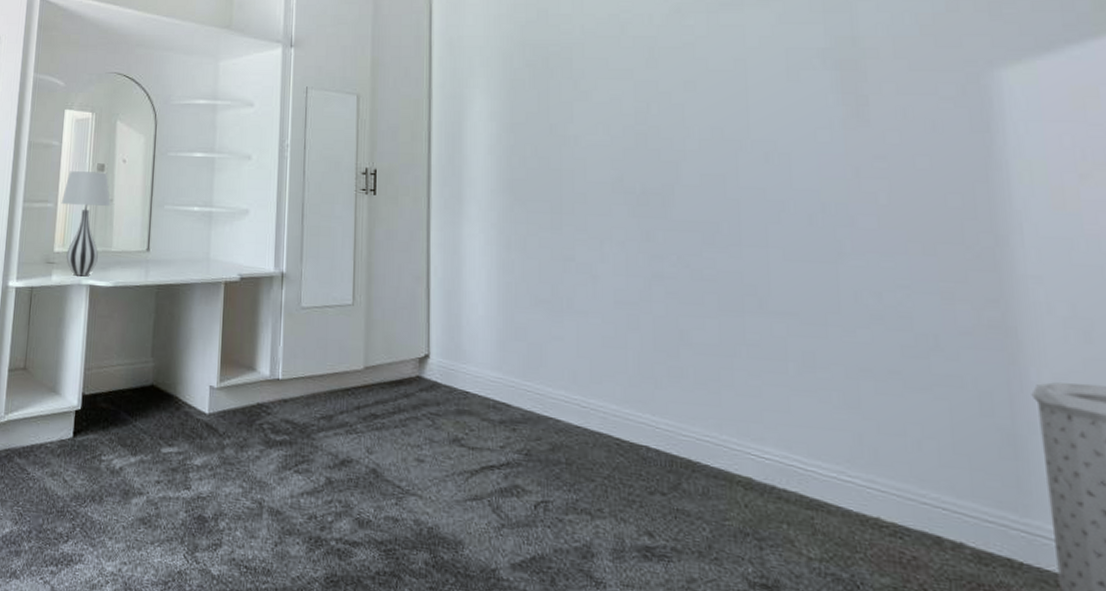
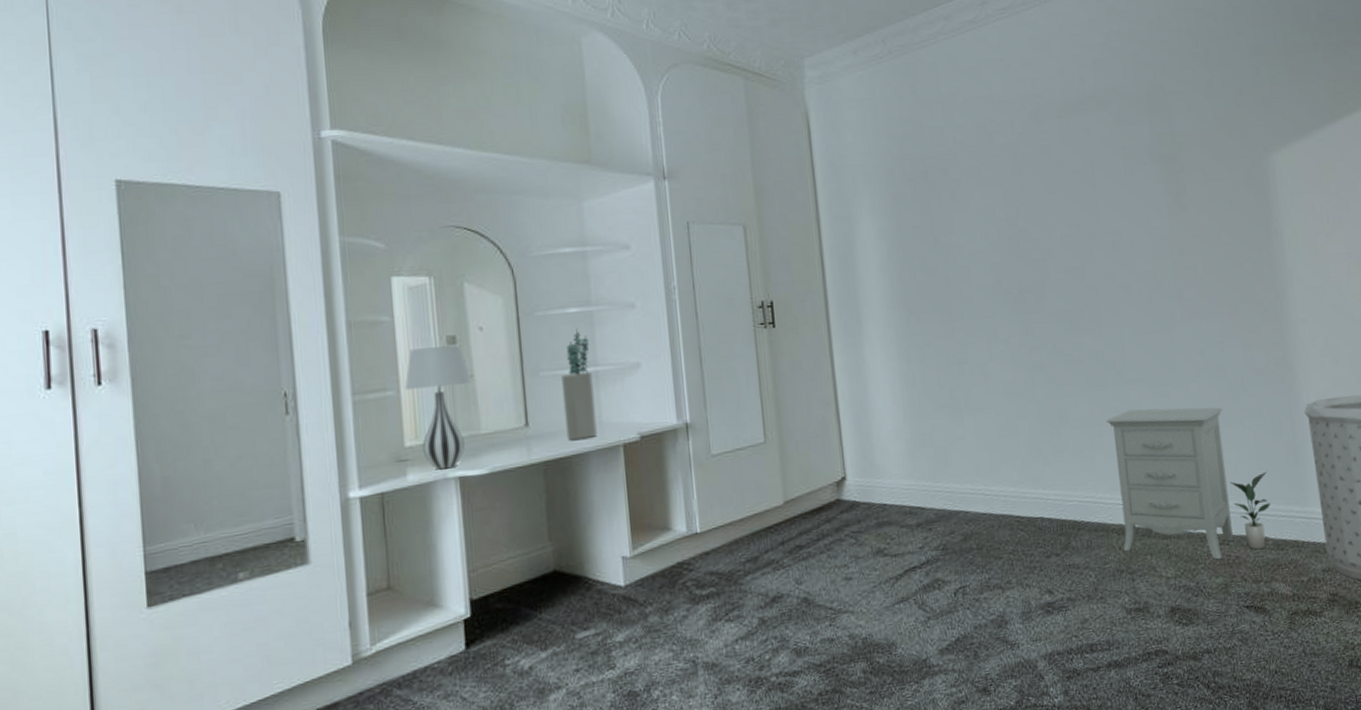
vase: none [178,171,209,272] -> present [561,328,597,441]
nightstand: none [740,345,910,555] -> present [1106,407,1233,560]
potted plant: none [908,458,972,558] -> present [1229,471,1271,550]

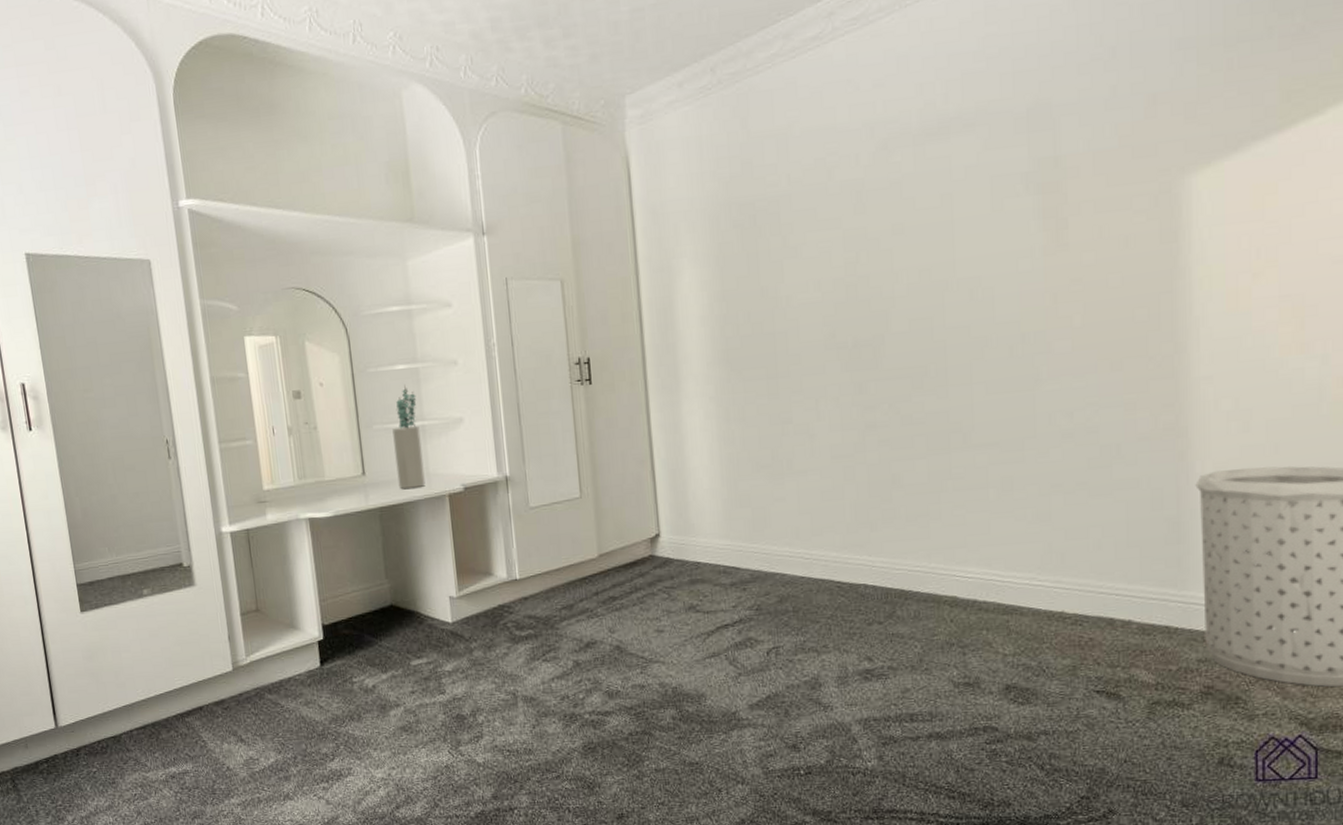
table lamp: present [404,345,472,470] -> none [260,399,316,511]
nightstand: present [1106,407,1233,560] -> none [946,475,1091,641]
potted plant: present [1229,471,1271,550] -> none [1090,549,1140,633]

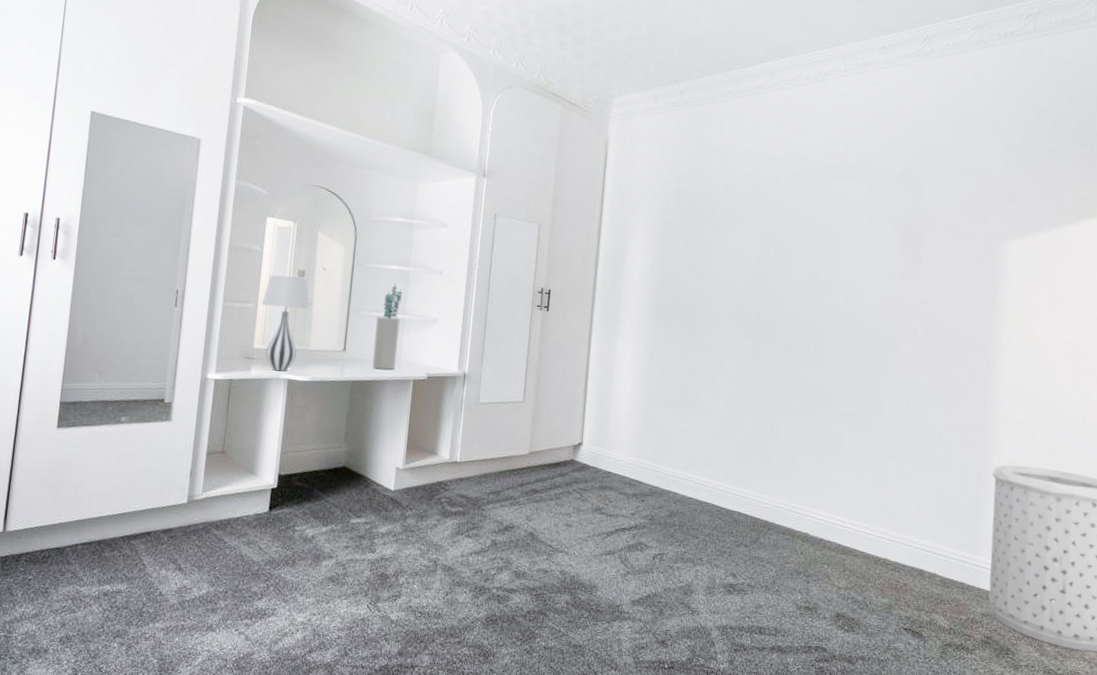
table lamp: none [260,399,316,511] -> present [261,275,311,372]

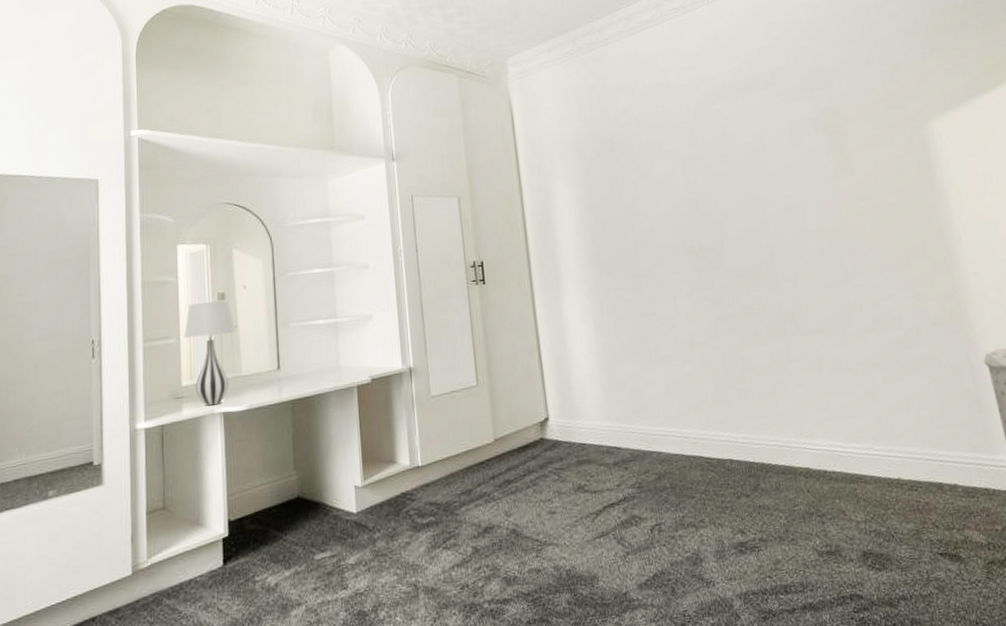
vase: present [372,282,403,370] -> none [308,285,336,383]

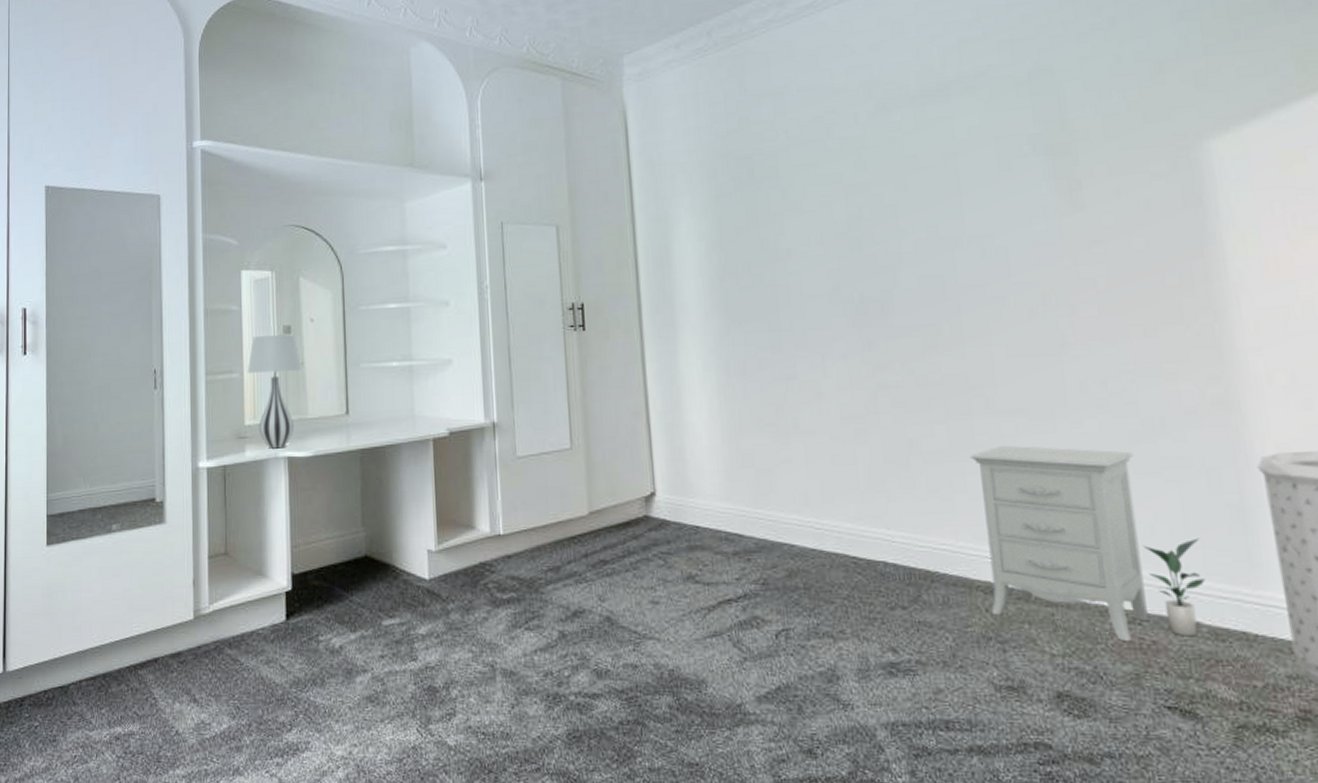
nightstand: none [788,356,922,506] -> present [970,445,1148,642]
potted plant: none [913,419,958,497] -> present [1142,538,1206,637]

